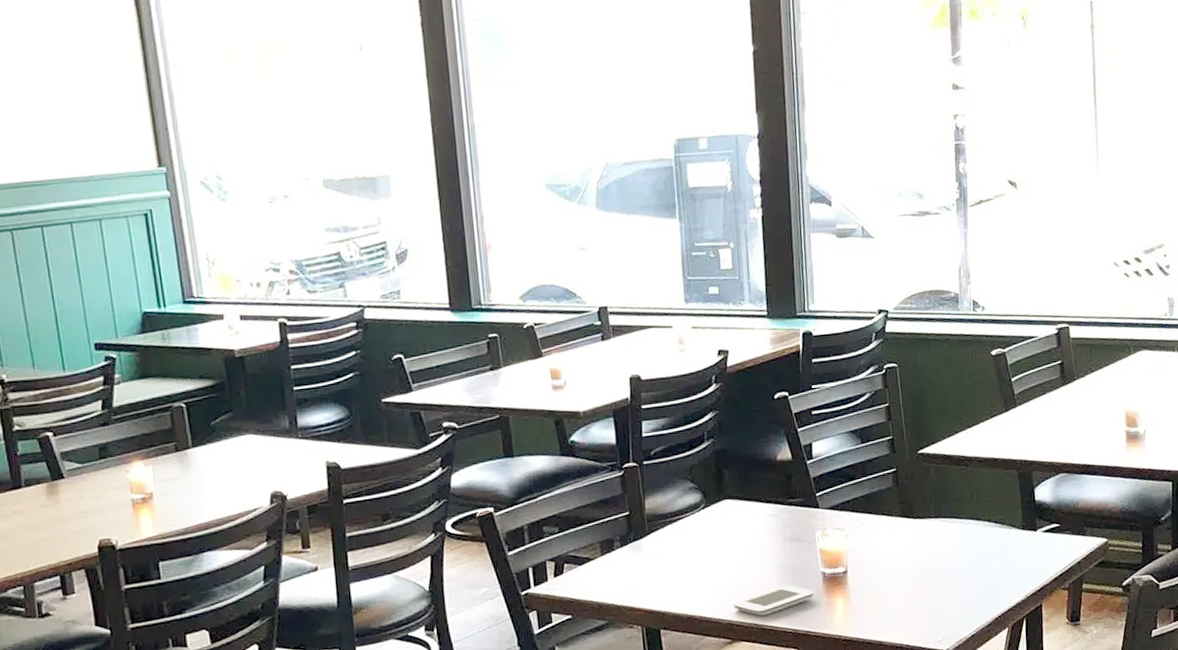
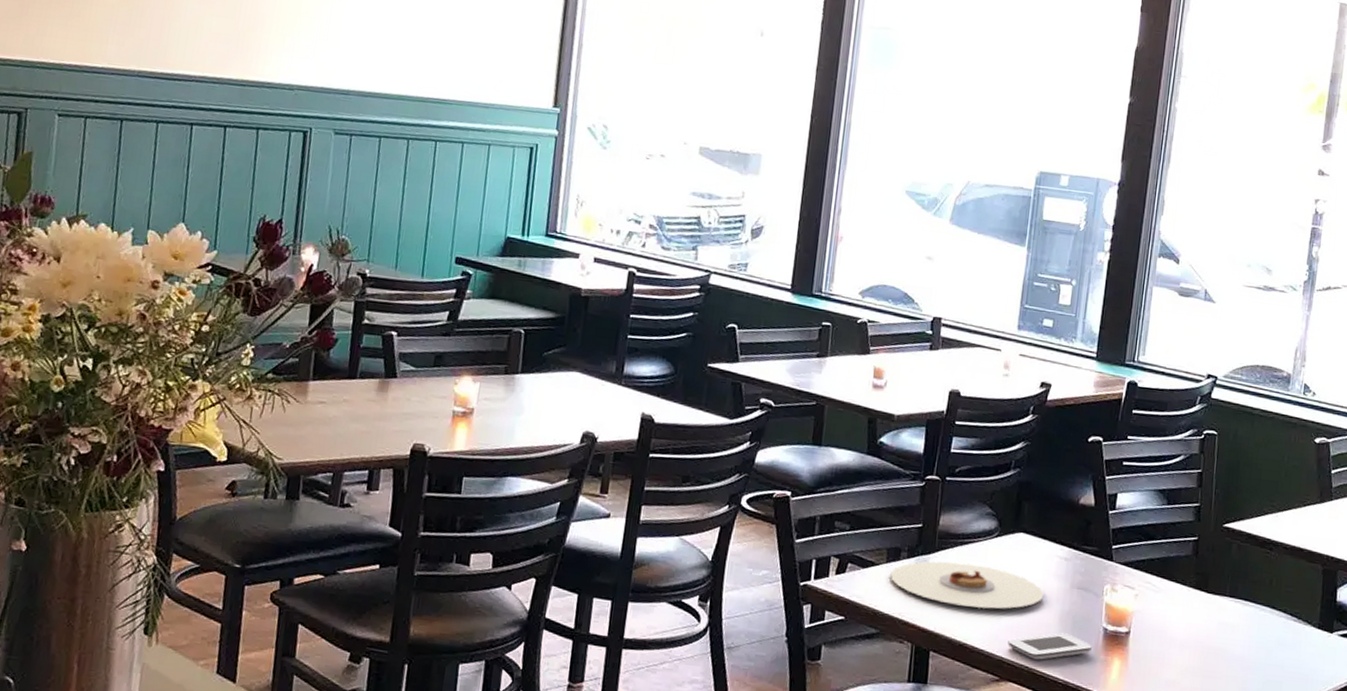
plate: none [607,538,760,582] -> present [890,561,1044,609]

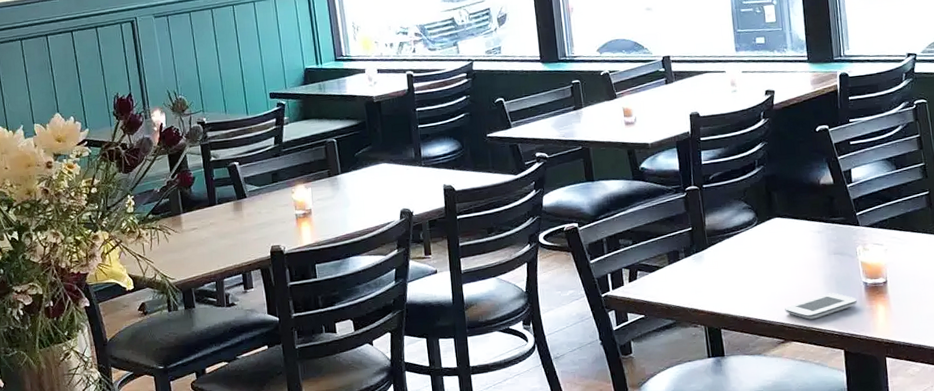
plate: present [890,561,1044,609] -> none [674,251,807,288]

